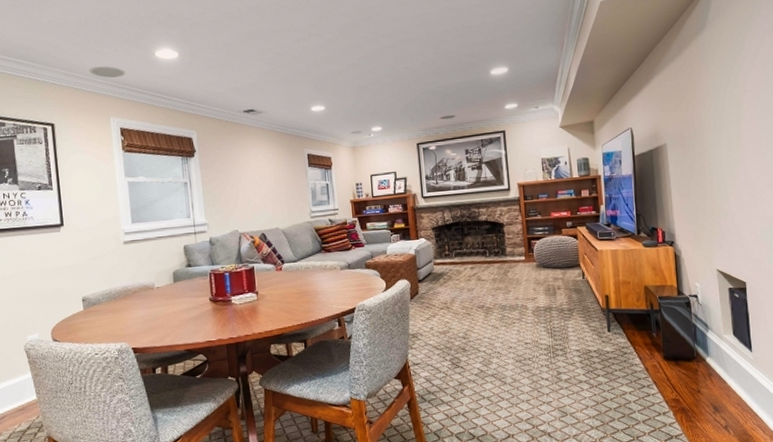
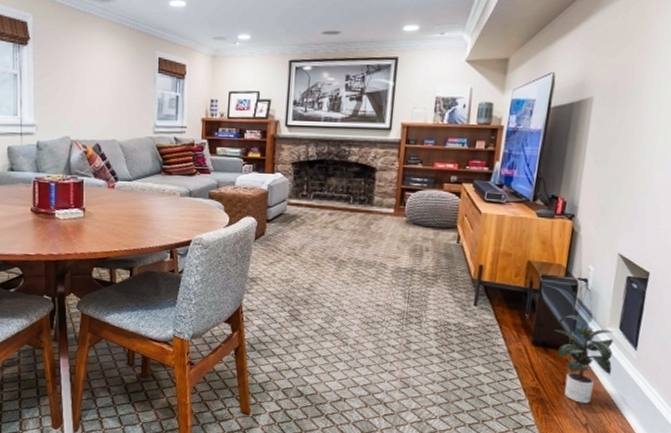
potted plant: none [679,328,736,407] -> present [553,315,614,403]

